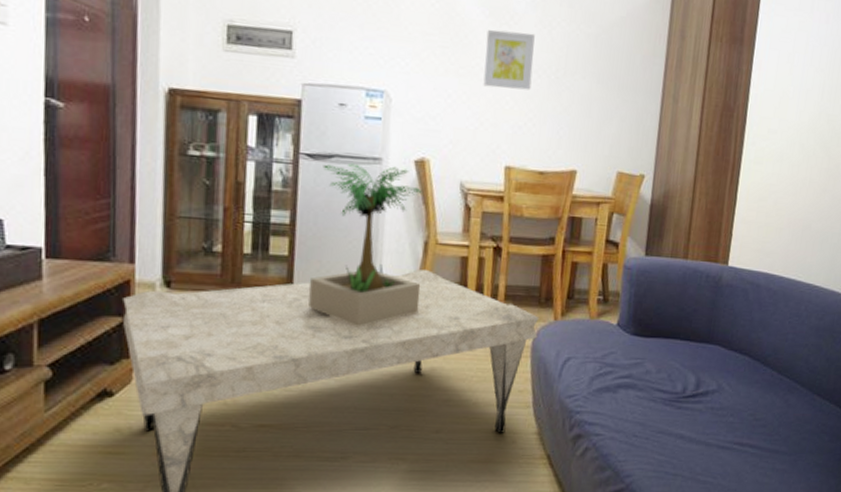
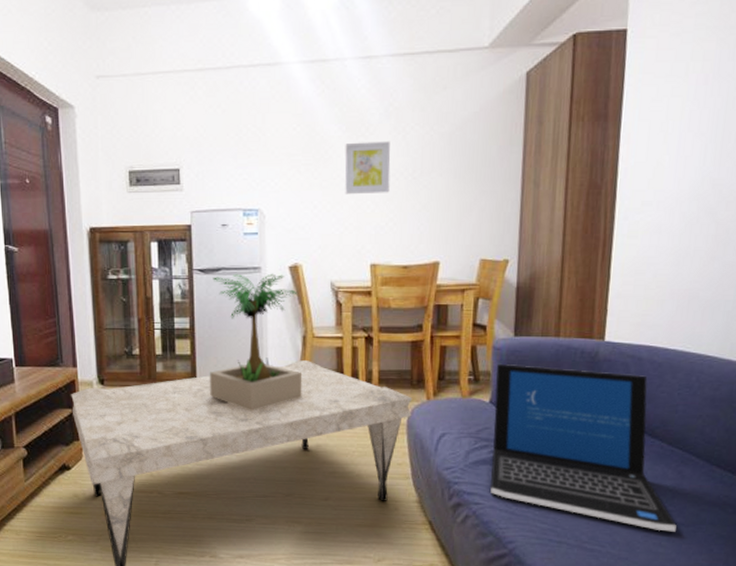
laptop: none [611,285,781,461] -> present [489,364,677,532]

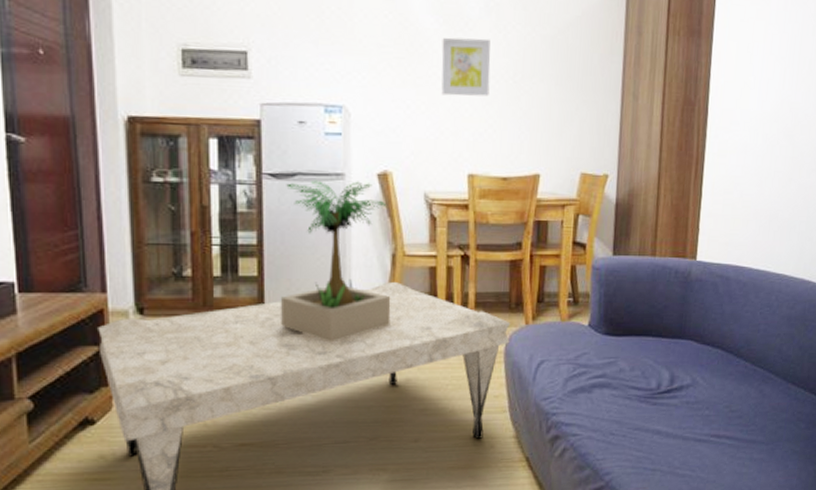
laptop: present [489,364,677,532] -> none [587,285,758,452]

